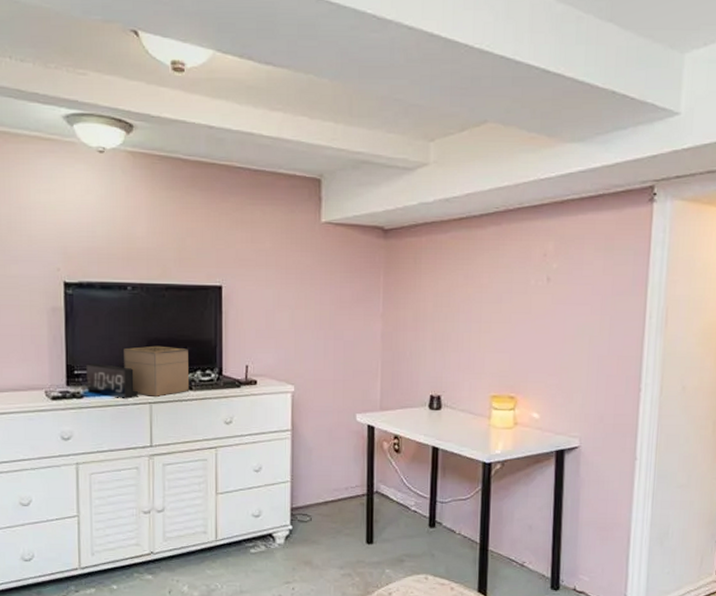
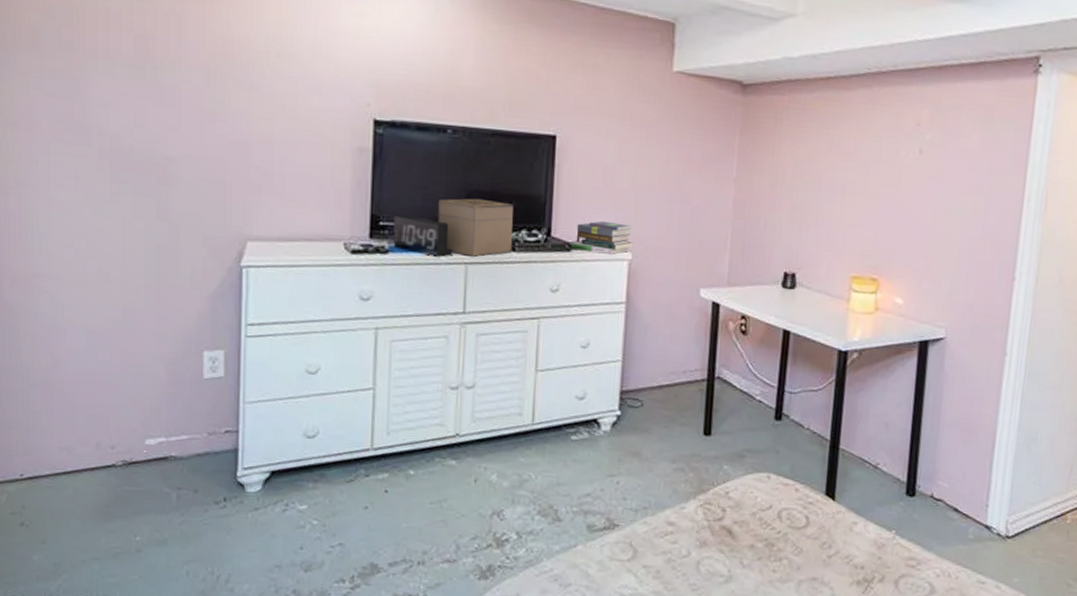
books: none [241,359,295,389] -> present [571,220,634,256]

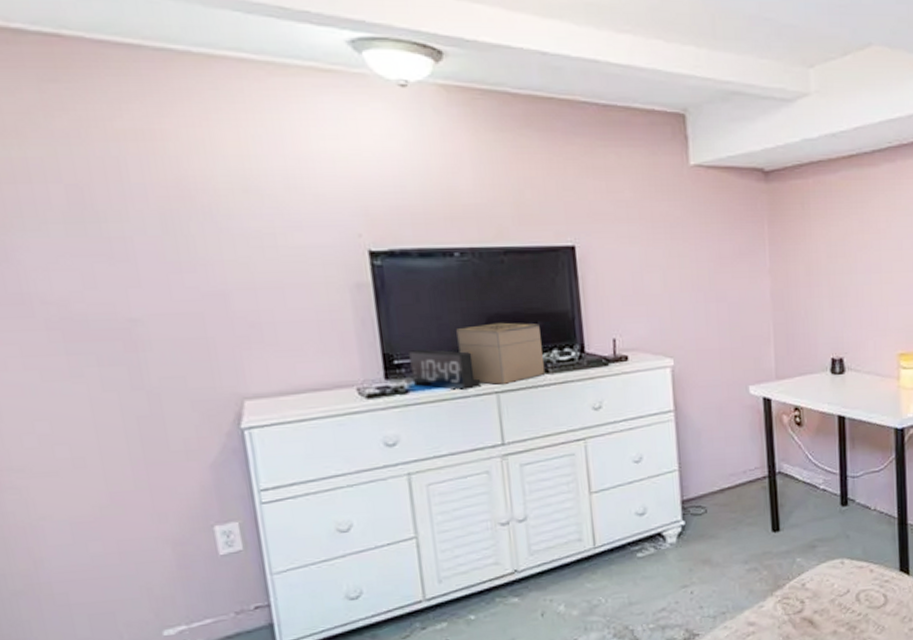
books: present [571,220,634,256] -> none [608,329,674,365]

